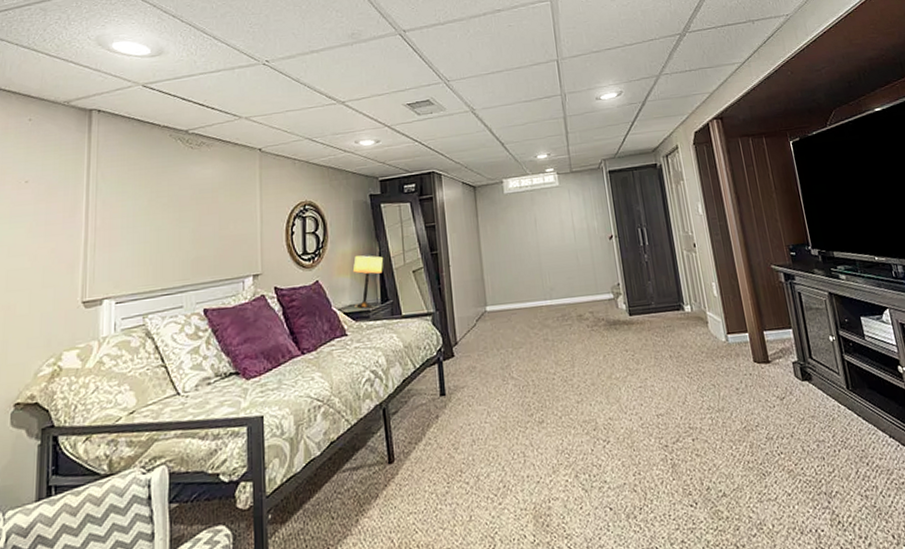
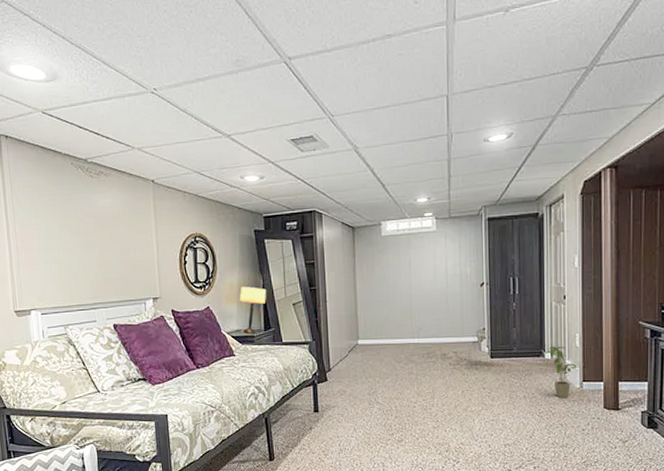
house plant: none [687,296,720,356] -> present [549,346,578,399]

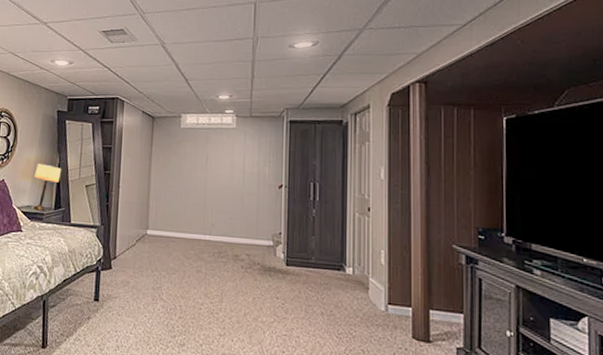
house plant: present [549,346,578,399] -> none [351,260,383,322]

